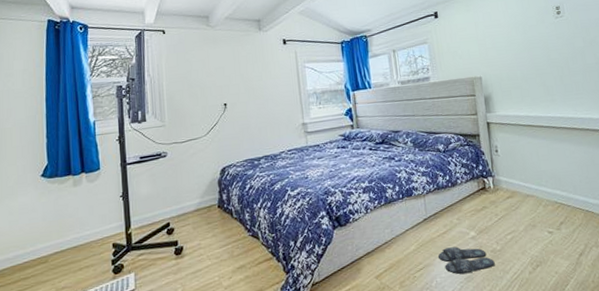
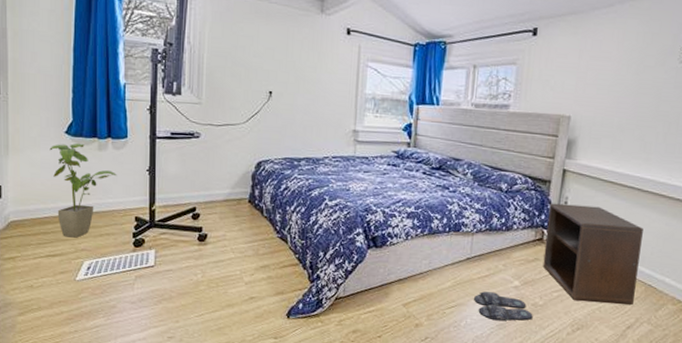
house plant: none [27,183,92,279] -> present [49,142,117,238]
nightstand: none [483,149,578,239] -> present [542,203,643,305]

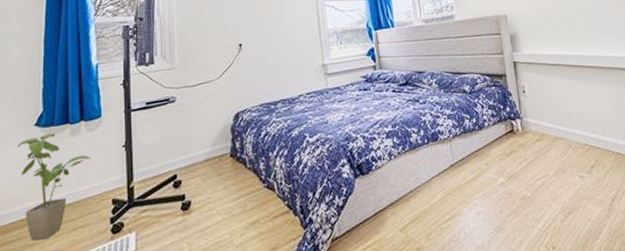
slippers: present [474,291,533,321] -> none [466,194,526,225]
nightstand: present [542,203,643,305] -> none [510,89,610,185]

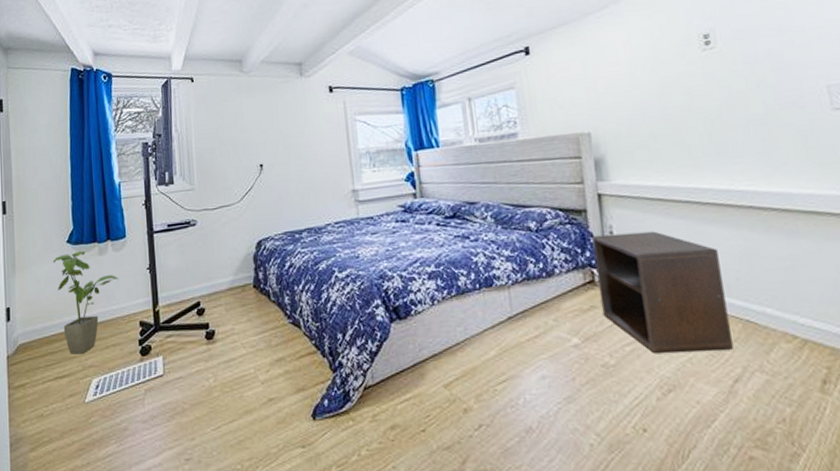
nightstand: none [510,89,610,185] -> present [592,231,733,354]

